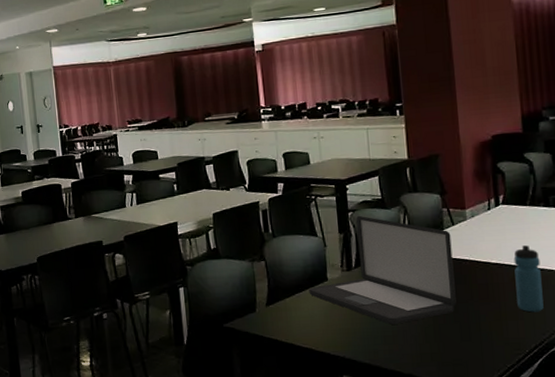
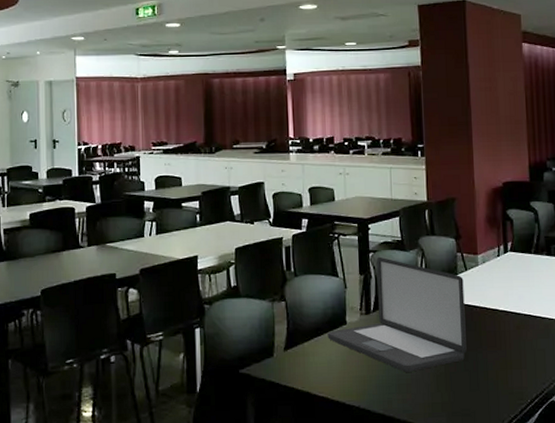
water bottle: present [513,245,544,313] -> none [519,293,544,361]

